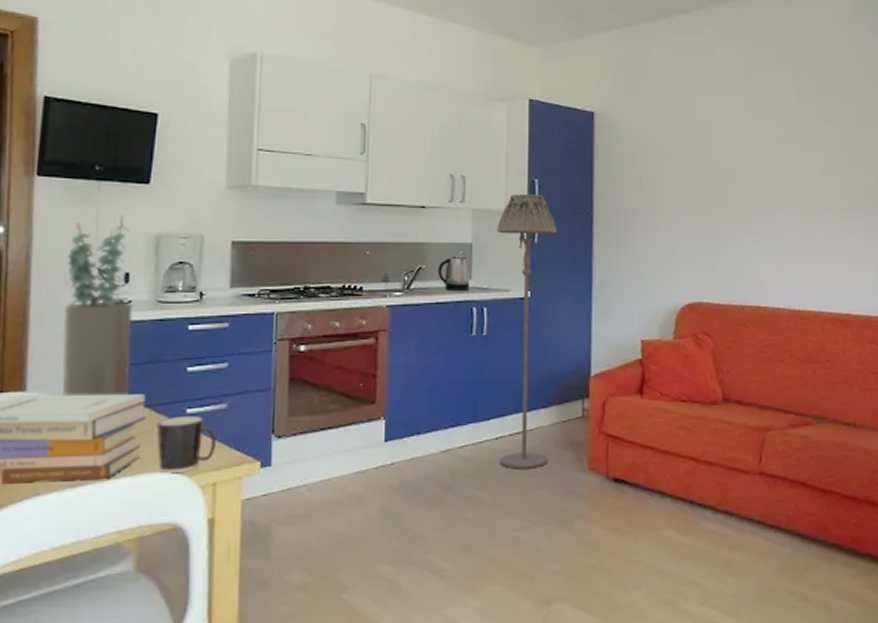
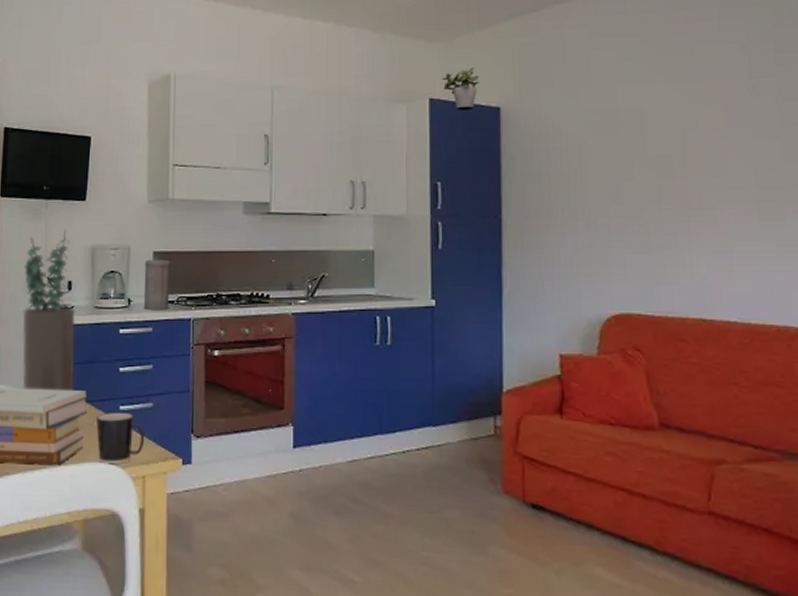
canister: none [218,250,251,305] -> present [143,259,170,311]
kettle: present [437,256,472,292] -> none [340,263,374,300]
floor lamp: present [497,193,558,470] -> none [399,197,463,487]
potted plant: none [541,72,576,113] -> present [442,67,479,111]

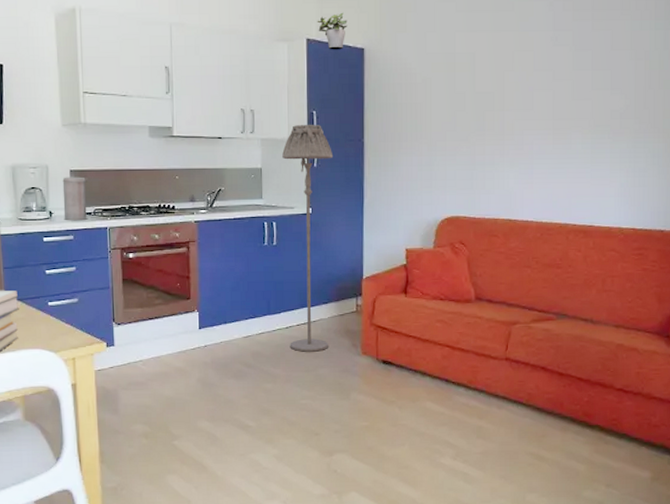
mug: present [95,412,144,465] -> none [27,307,72,351]
floor lamp: none [399,197,463,487] -> present [282,124,334,352]

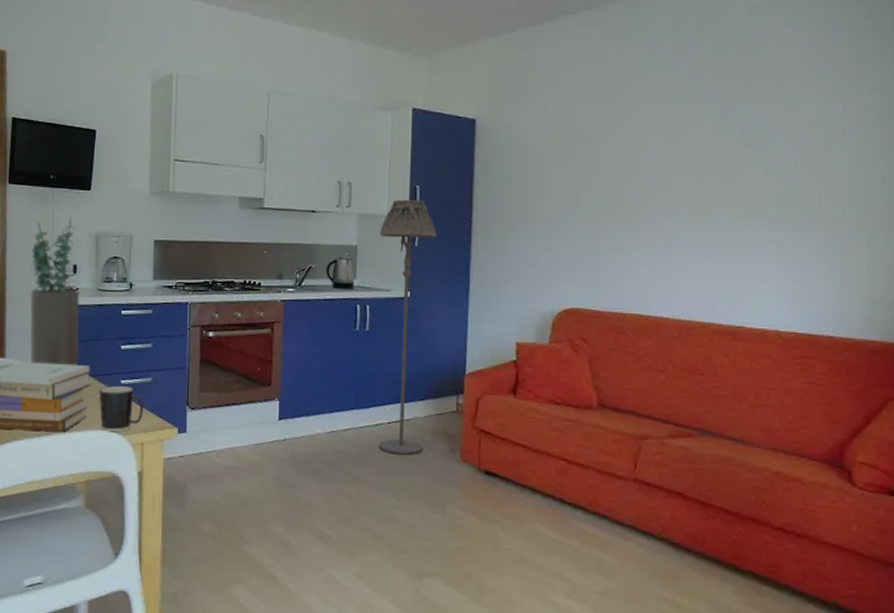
mug: none [27,307,72,351] -> present [98,385,143,433]
canister: present [62,177,87,221] -> none [144,247,170,295]
kettle: none [234,179,262,210] -> present [325,257,357,290]
potted plant: present [317,12,348,50] -> none [424,81,458,120]

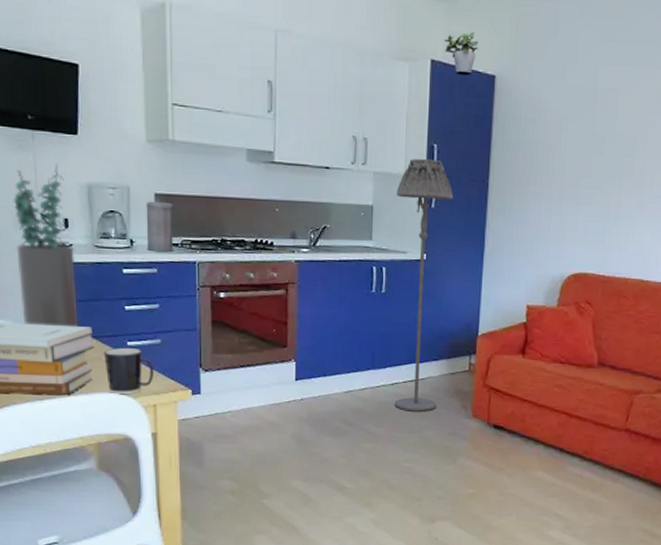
canister: none [144,247,170,295] -> present [146,201,173,253]
kettle: present [325,257,357,290] -> none [341,217,373,252]
potted plant: none [424,81,458,120] -> present [444,31,479,76]

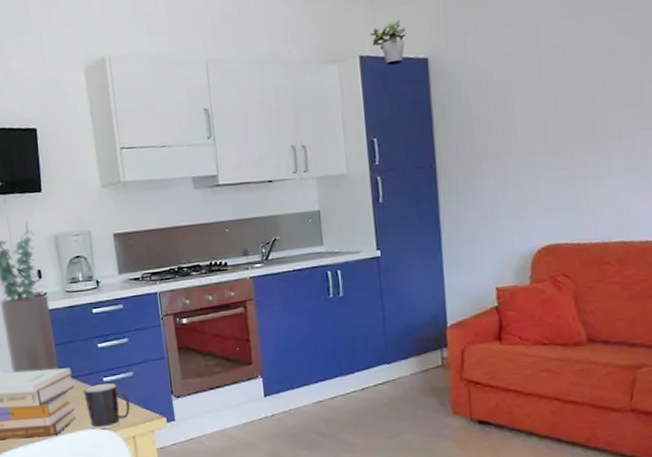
canister: present [146,201,173,253] -> none [106,240,136,290]
floor lamp: present [394,158,454,412] -> none [342,153,412,416]

